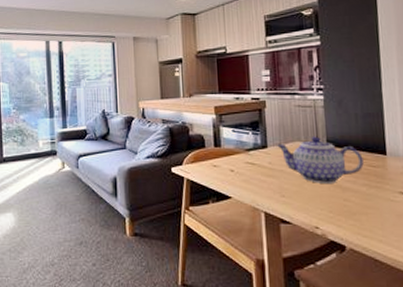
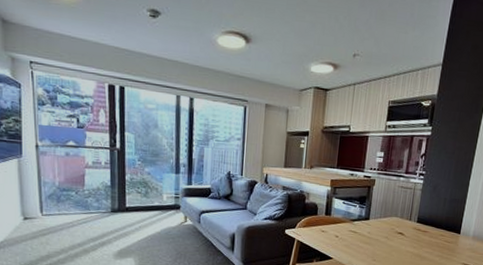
teapot: present [277,136,364,183] -> none [377,213,443,253]

